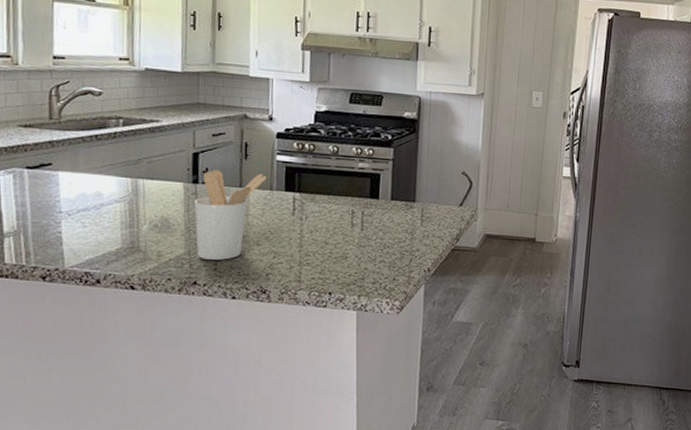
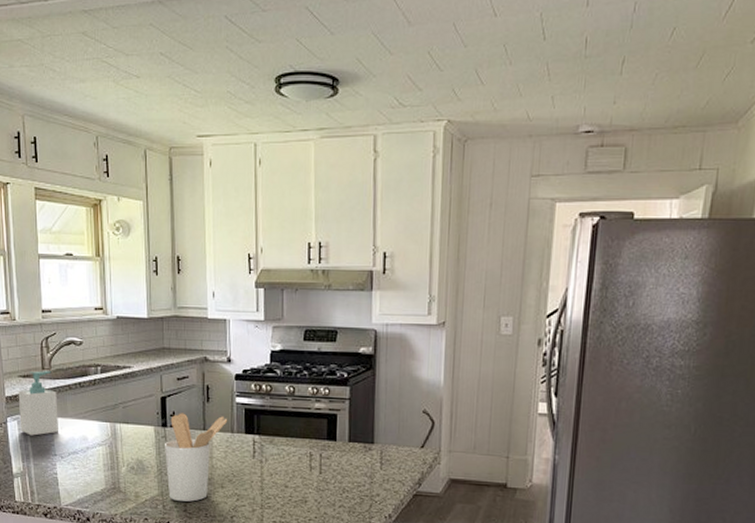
soap bottle: none [16,120,67,191] -> present [18,371,58,436]

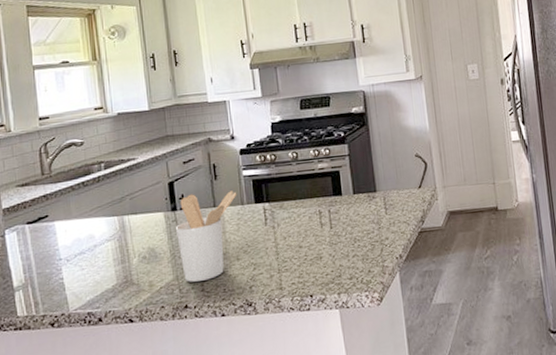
soap bottle: present [18,371,58,436] -> none [16,175,63,245]

